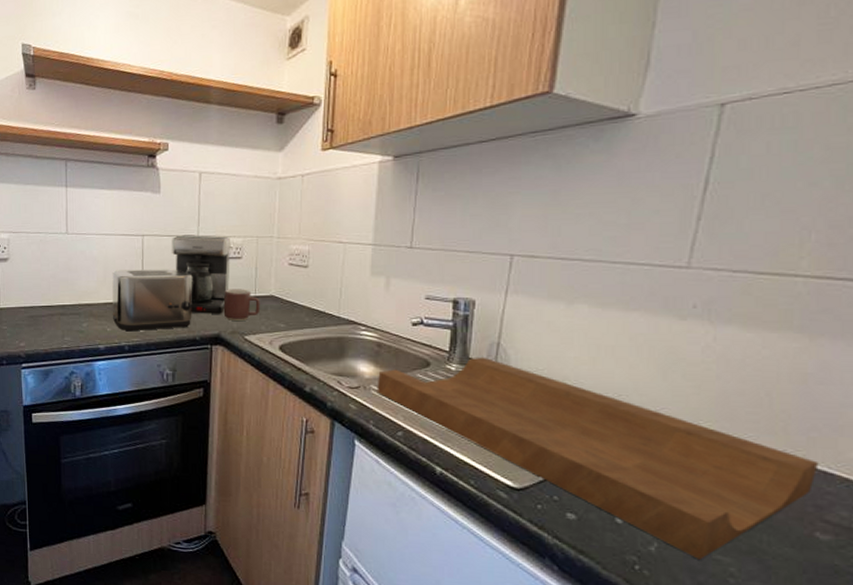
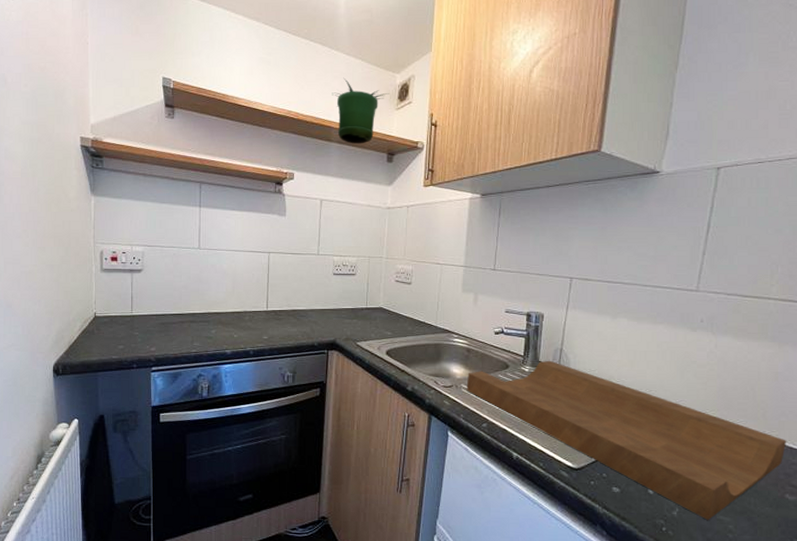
toaster: present [112,269,196,332] -> none [239,283,315,338]
coffee maker: present [171,235,230,314] -> none [294,253,346,323]
planter: none [210,26,279,105] -> present [332,77,390,144]
mug: present [223,289,261,322] -> none [339,301,371,330]

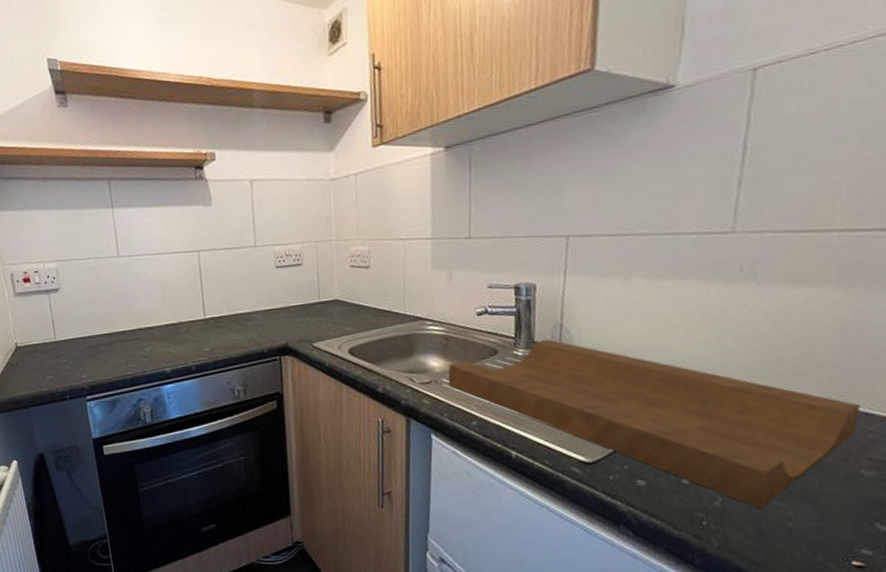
planter: present [332,77,390,144] -> none [247,24,319,107]

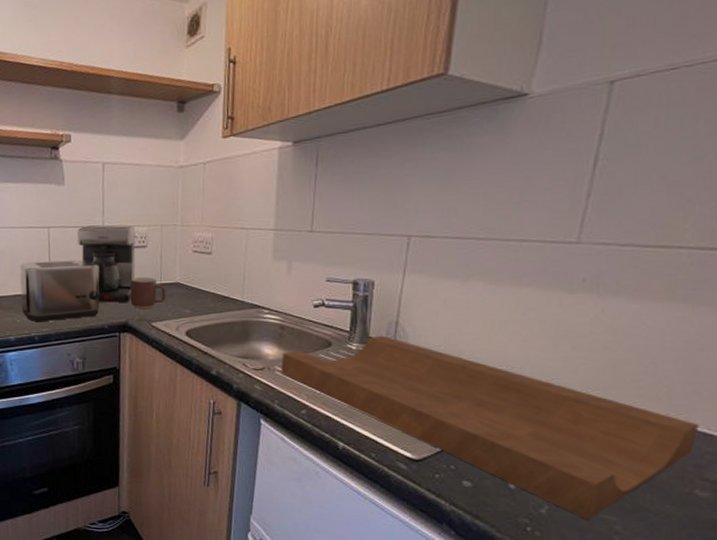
toaster: none [170,282,258,352] -> present [20,259,102,322]
coffee maker: none [228,244,292,326] -> present [77,225,136,303]
mug: none [287,296,326,330] -> present [130,277,166,309]

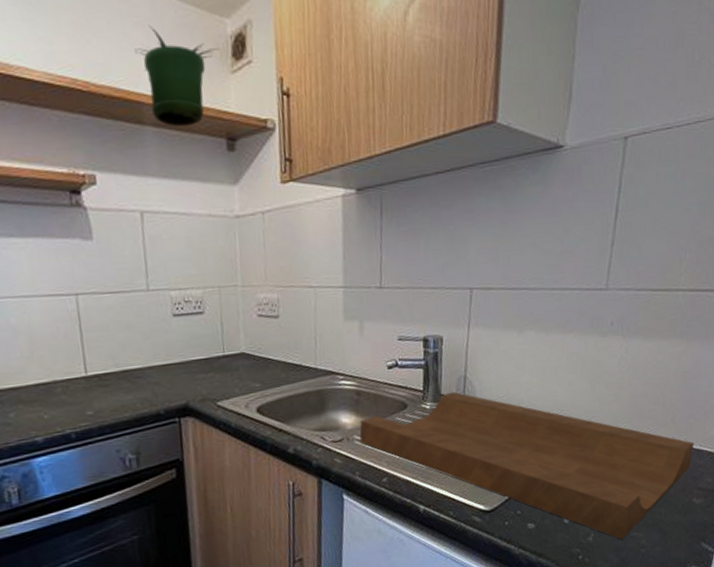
toaster: present [20,259,102,322] -> none [41,332,153,416]
coffee maker: present [77,225,136,303] -> none [115,288,193,383]
planter: none [109,15,178,95] -> present [134,24,220,127]
mug: present [130,277,166,309] -> none [187,348,232,387]

